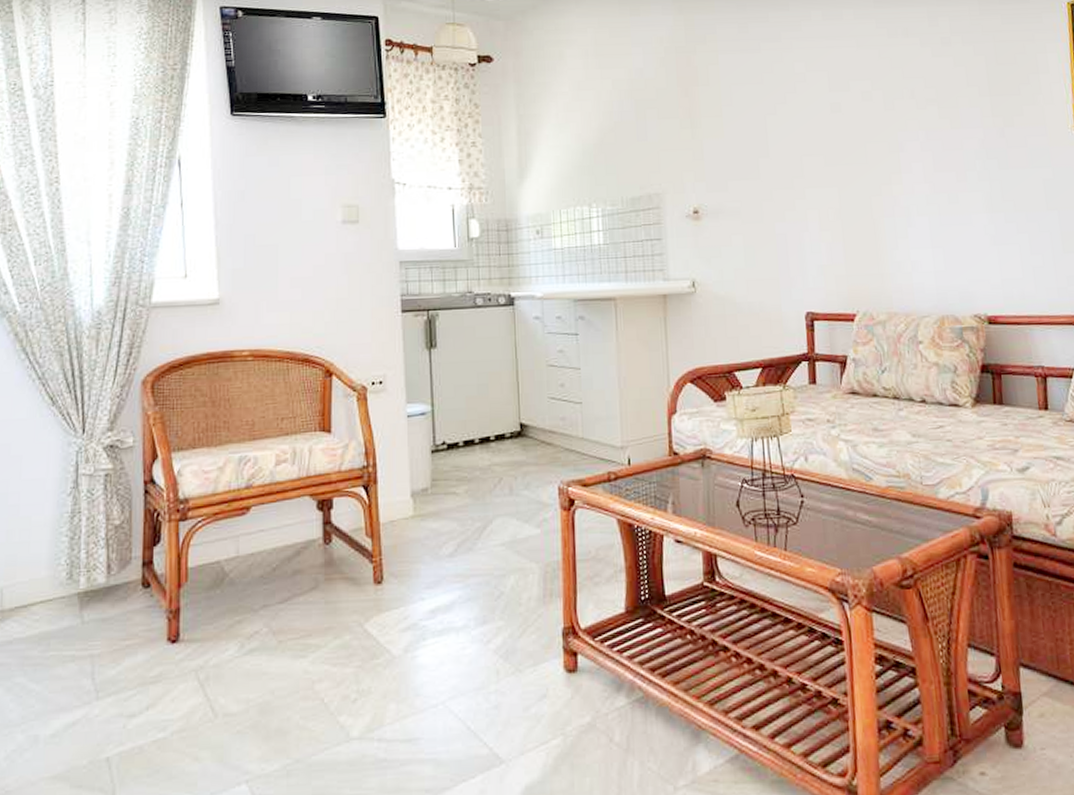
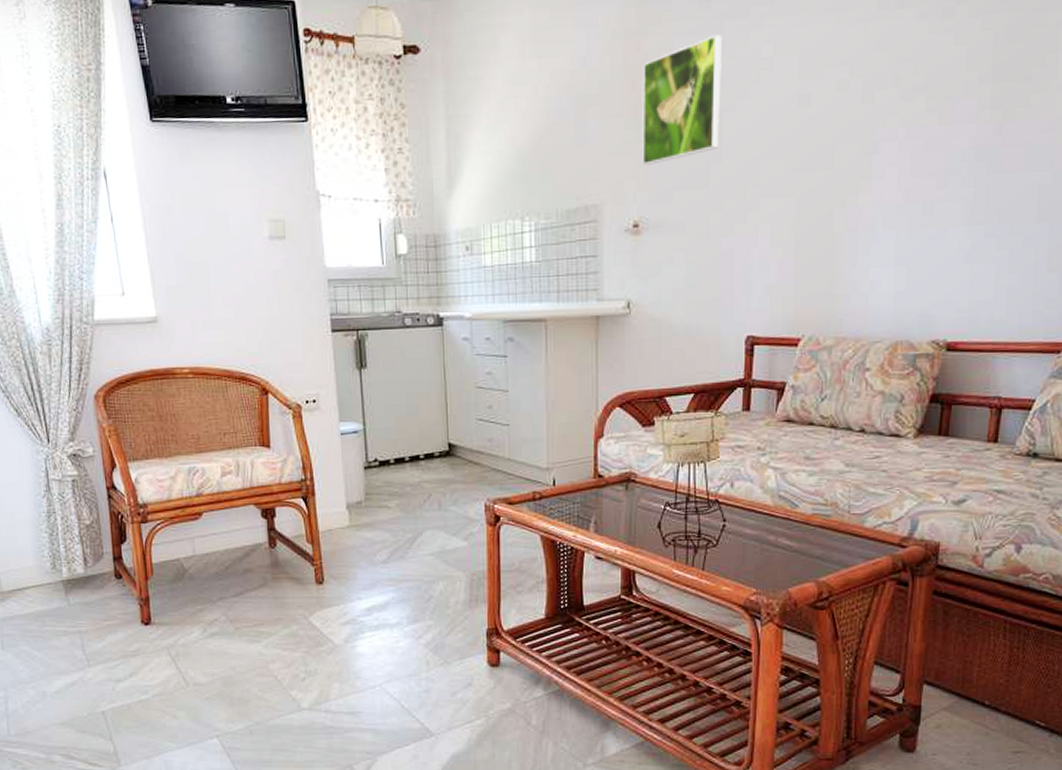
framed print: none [694,53,766,159] -> present [642,34,722,165]

